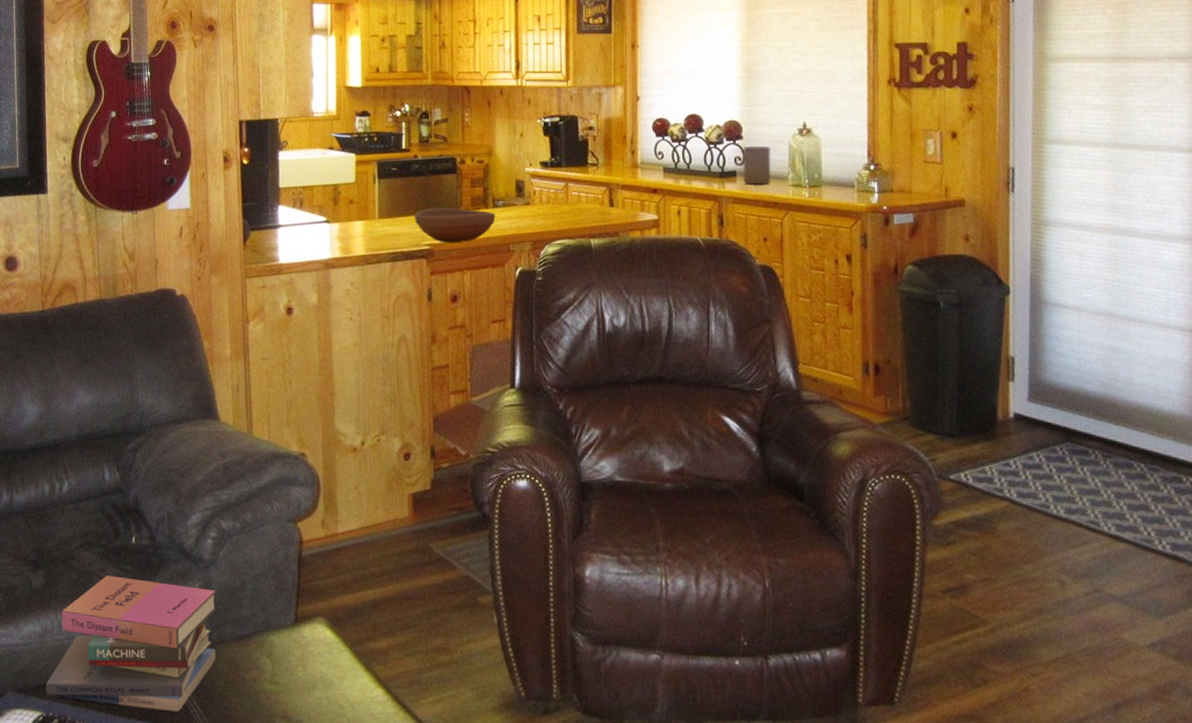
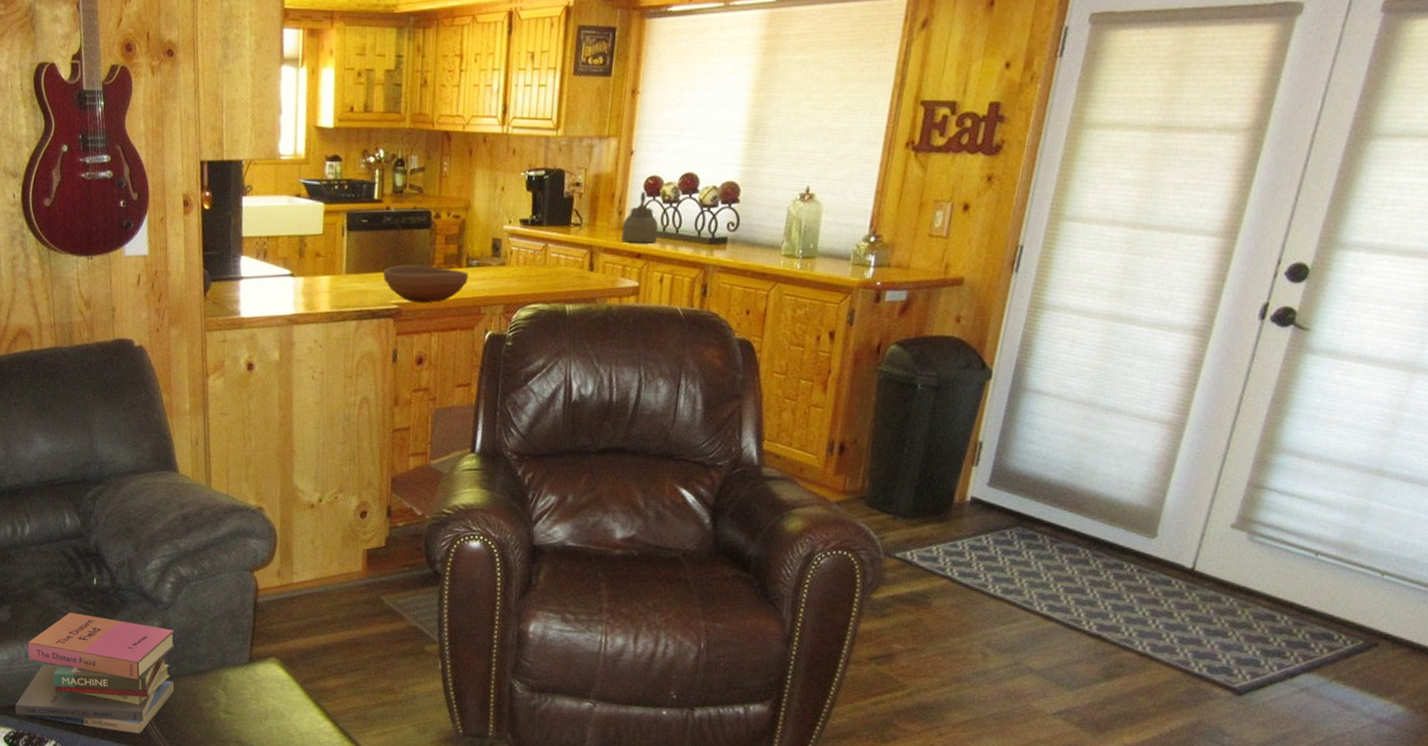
kettle: none [636,133,671,179] -> present [620,192,659,244]
canister: present [743,147,771,185] -> none [733,211,768,254]

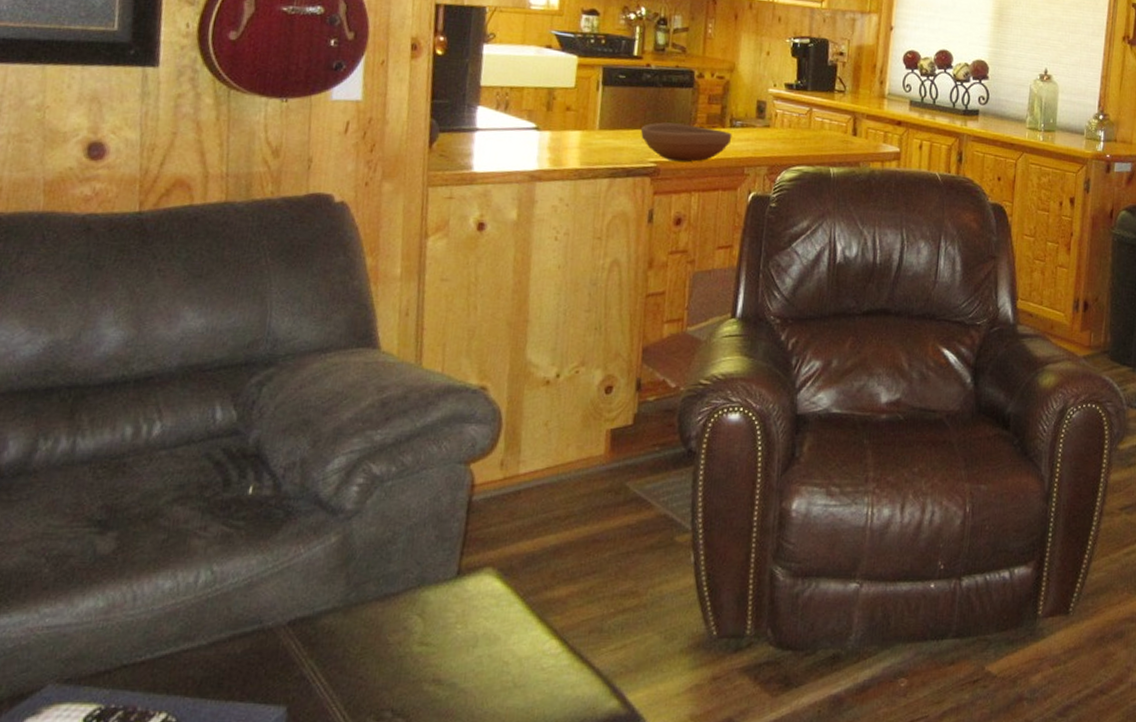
books: present [15,612,175,735] -> none [107,534,359,689]
kettle: present [620,192,659,244] -> none [882,64,917,113]

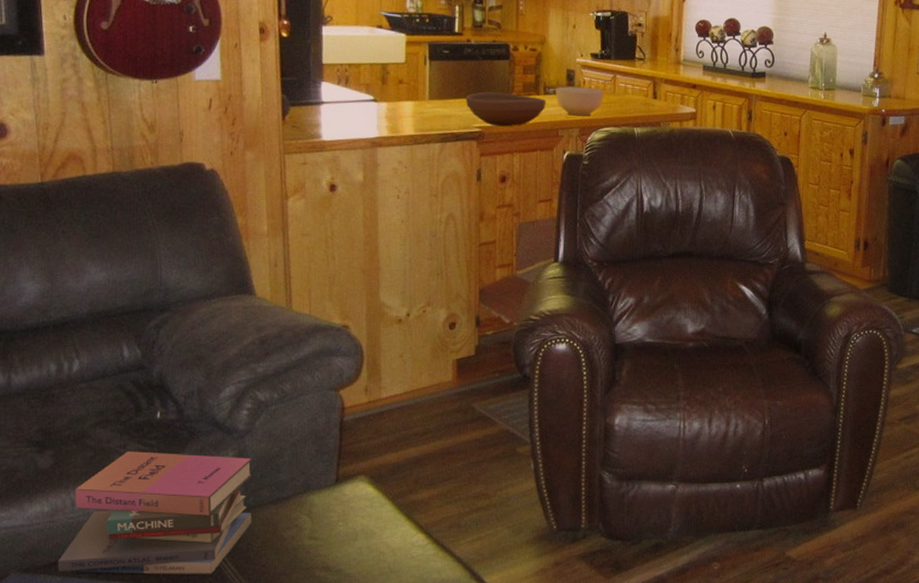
books: none [107,534,359,689] -> present [57,451,252,575]
bowl: none [743,119,799,153] -> present [555,86,605,116]

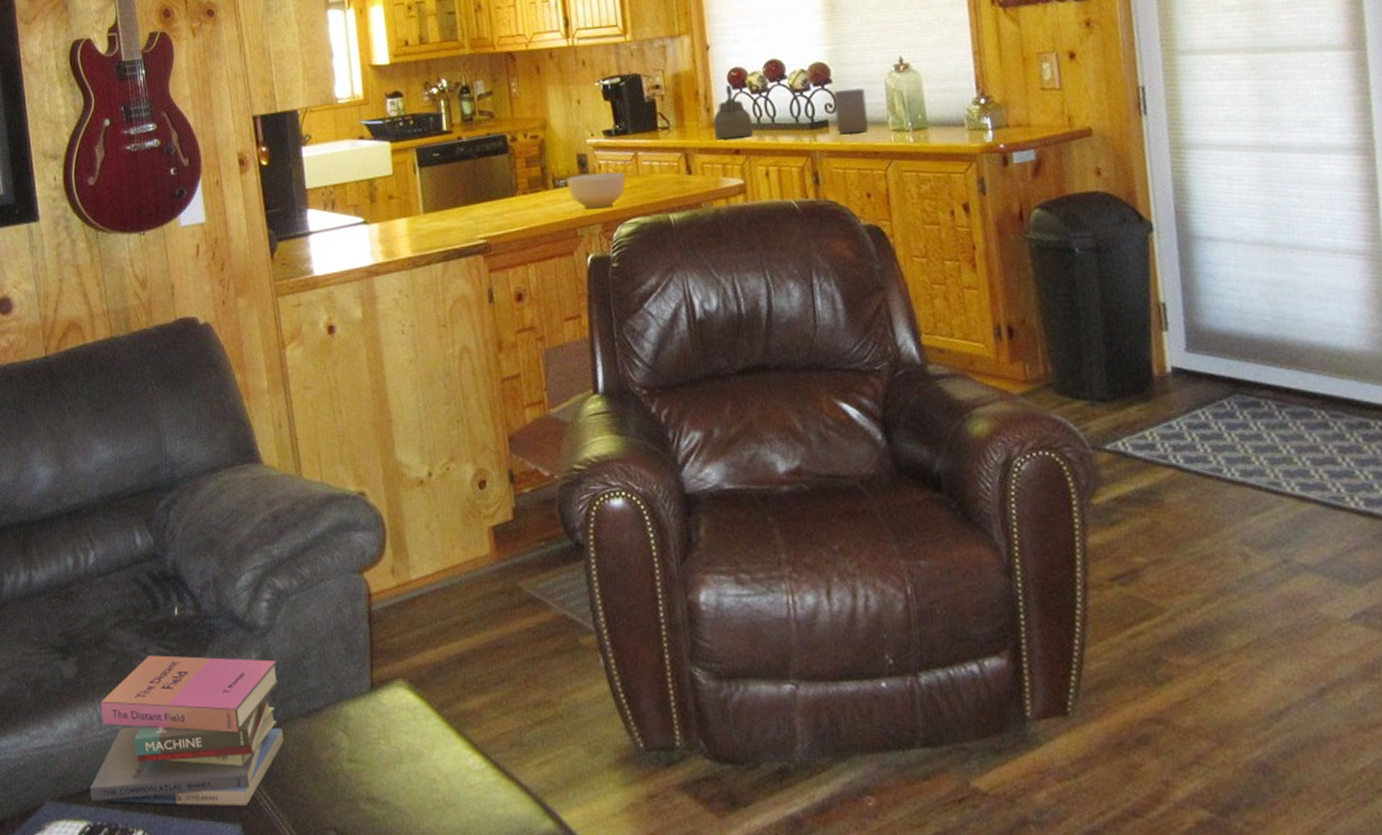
bowl: present [465,91,546,127] -> none [463,192,558,234]
kettle: none [678,33,710,76] -> present [713,85,754,140]
canister: none [771,51,796,86] -> present [833,88,869,135]

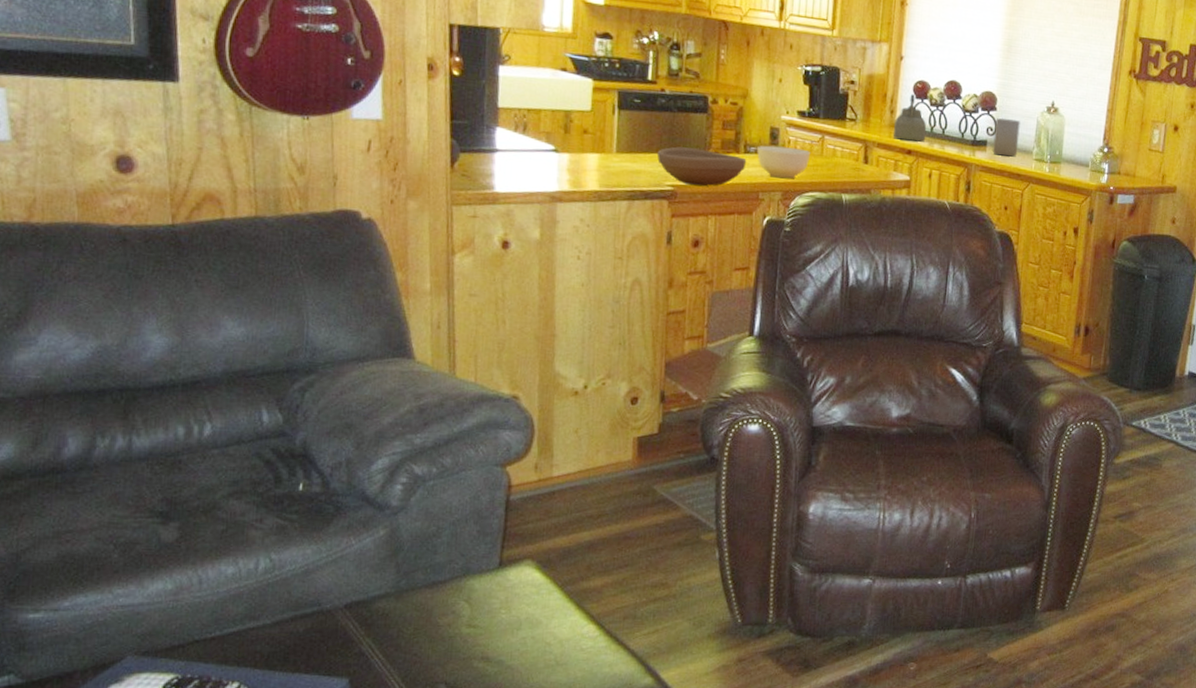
books: present [89,655,283,807] -> none [181,526,406,663]
bowl: none [463,192,558,234] -> present [656,146,747,187]

